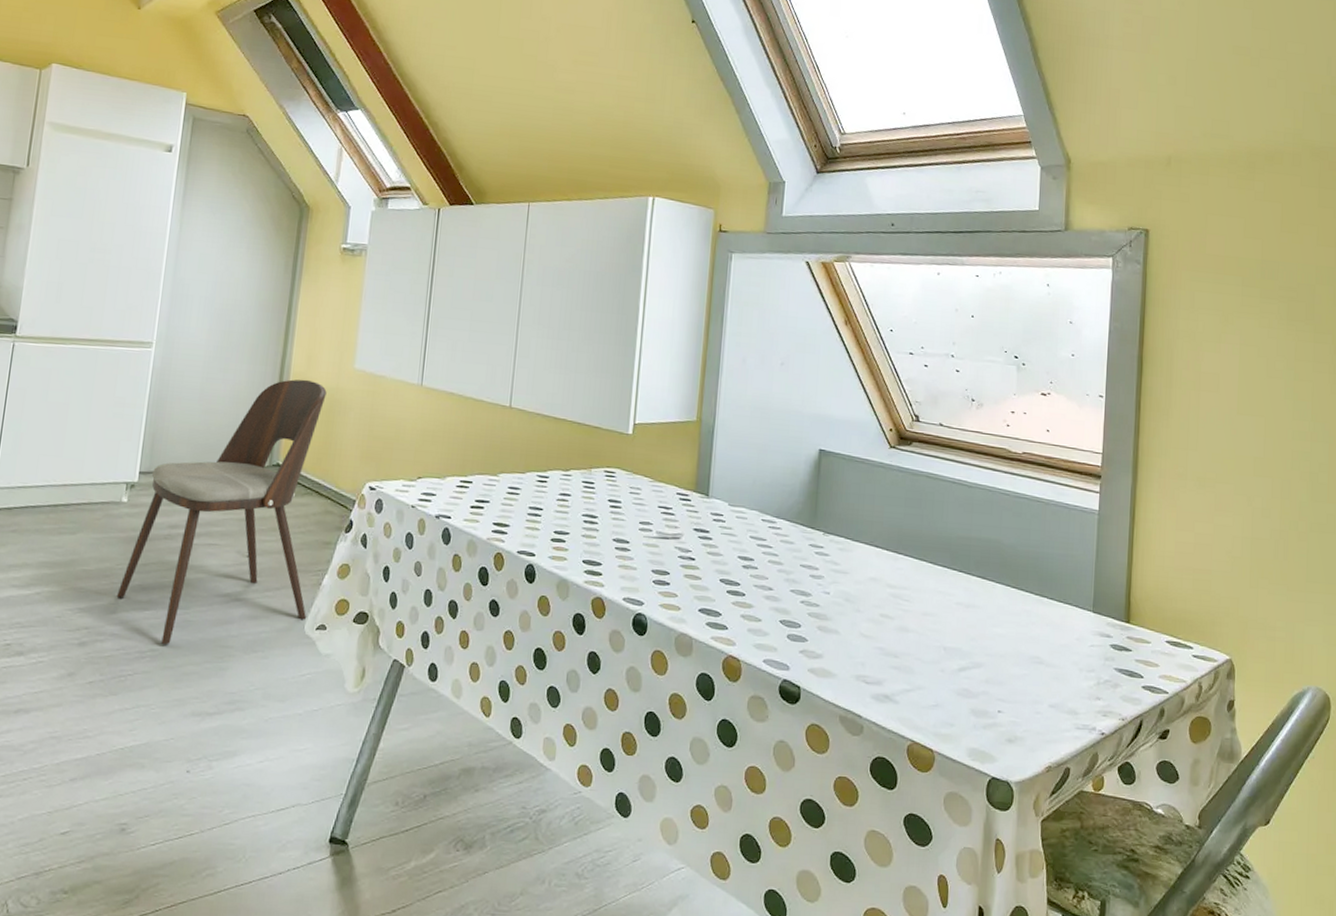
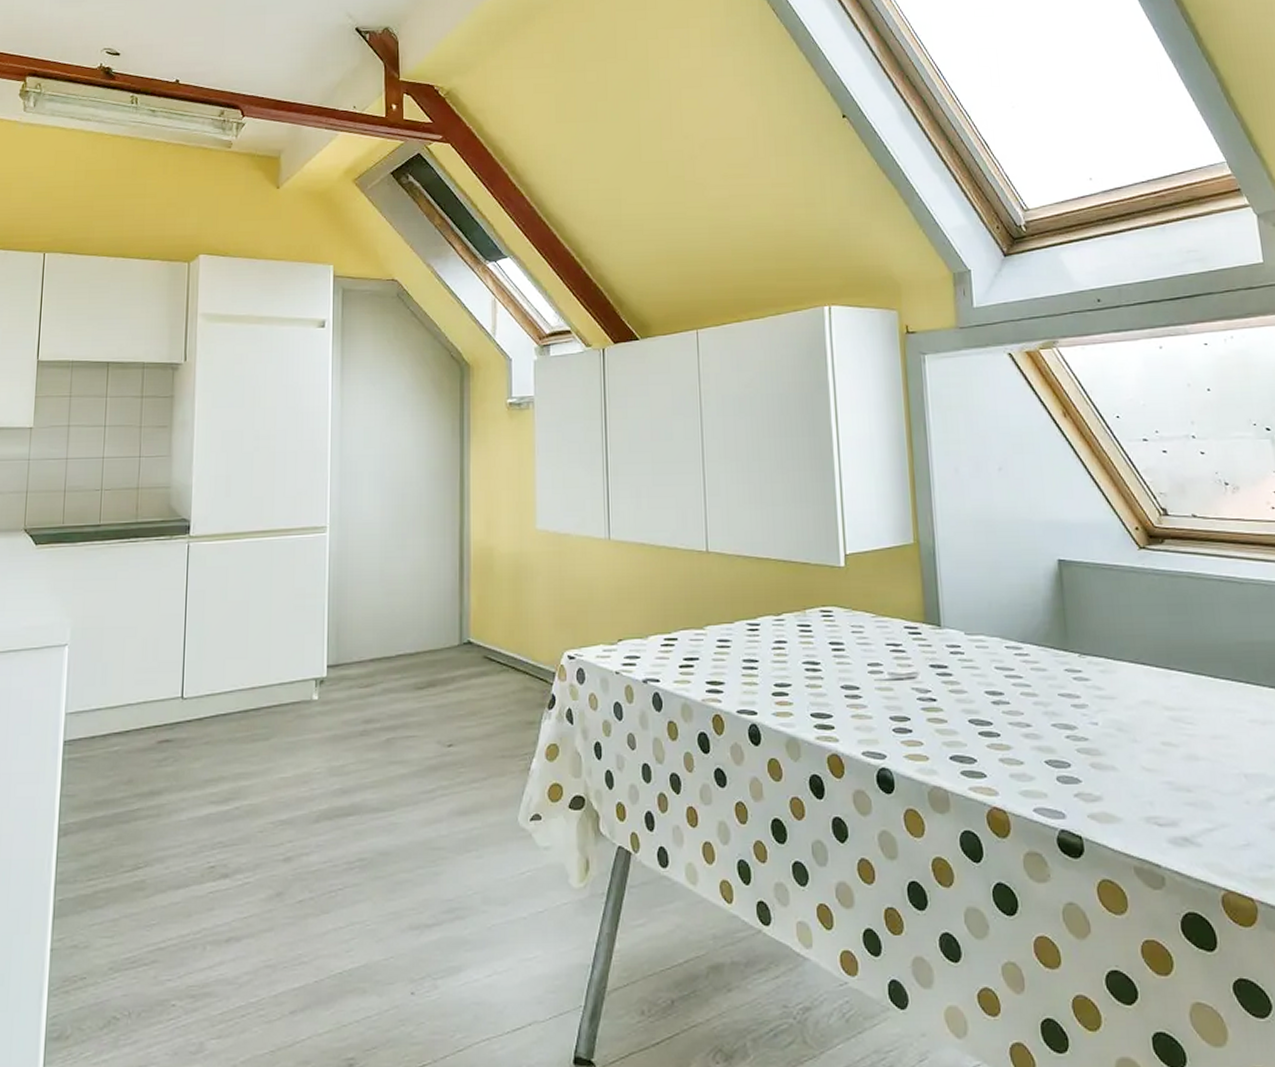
dining chair: present [116,379,327,645] -> none [317,547,519,853]

